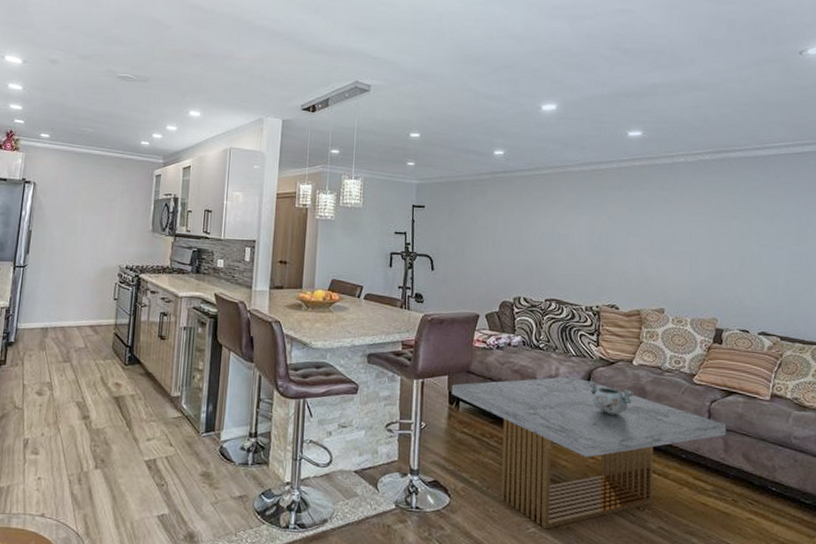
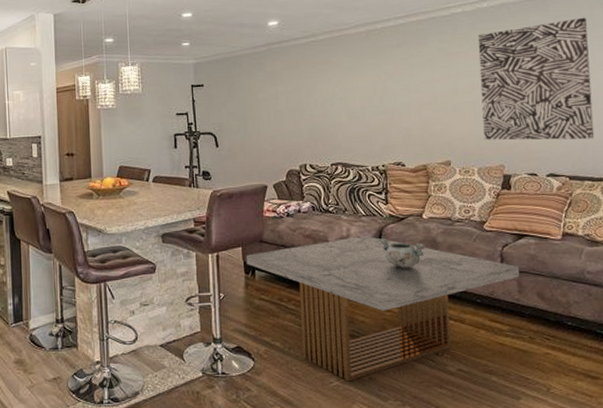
wall art: none [698,179,807,302] -> present [478,17,595,140]

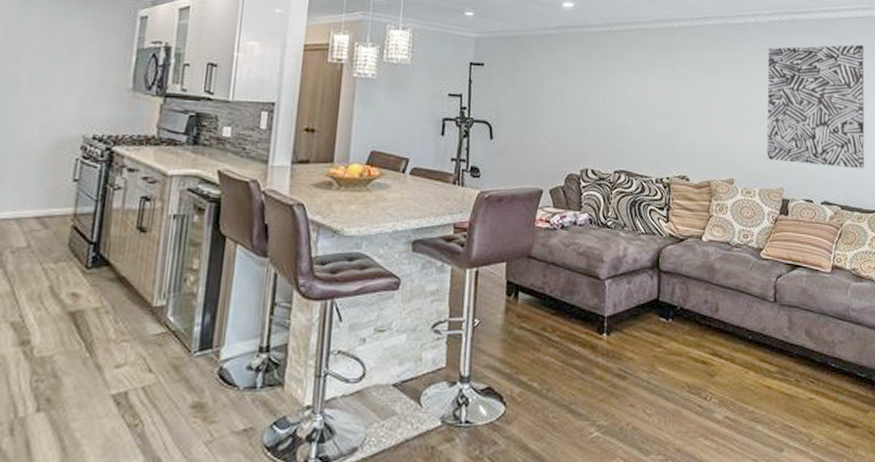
coffee table: present [246,235,520,382] -> none [509,256,791,432]
decorative bowl: present [379,238,425,268] -> none [657,261,702,296]

